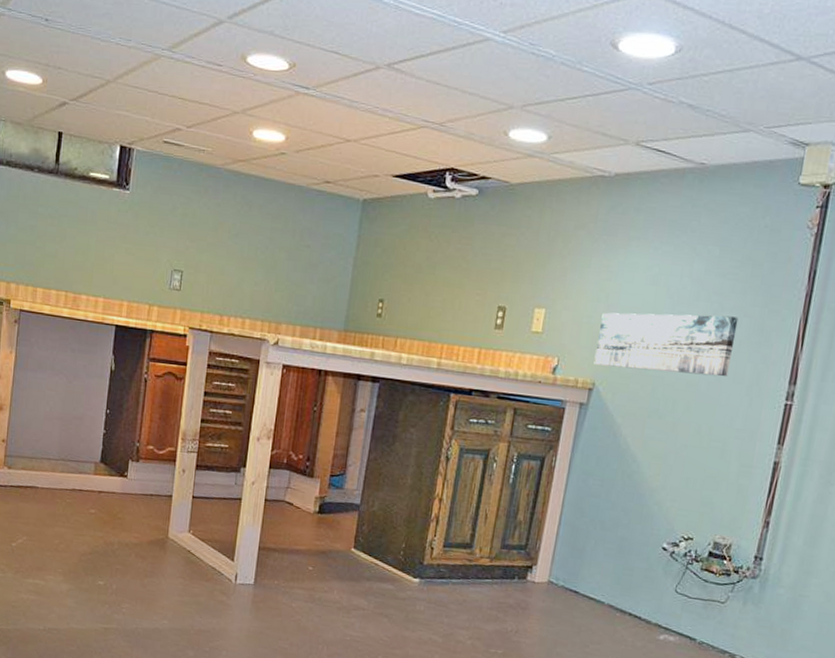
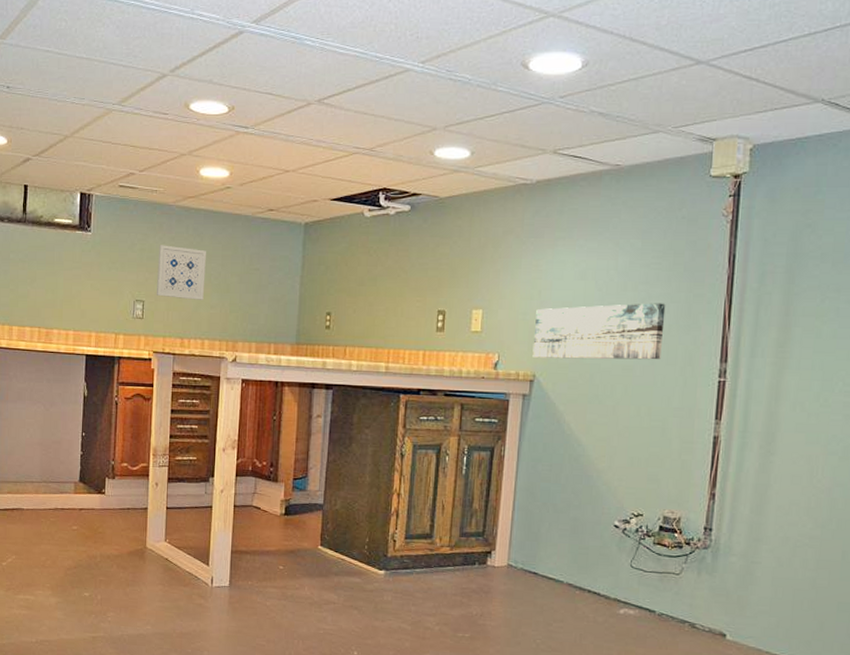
wall art: none [196,211,254,275] -> present [156,245,206,300]

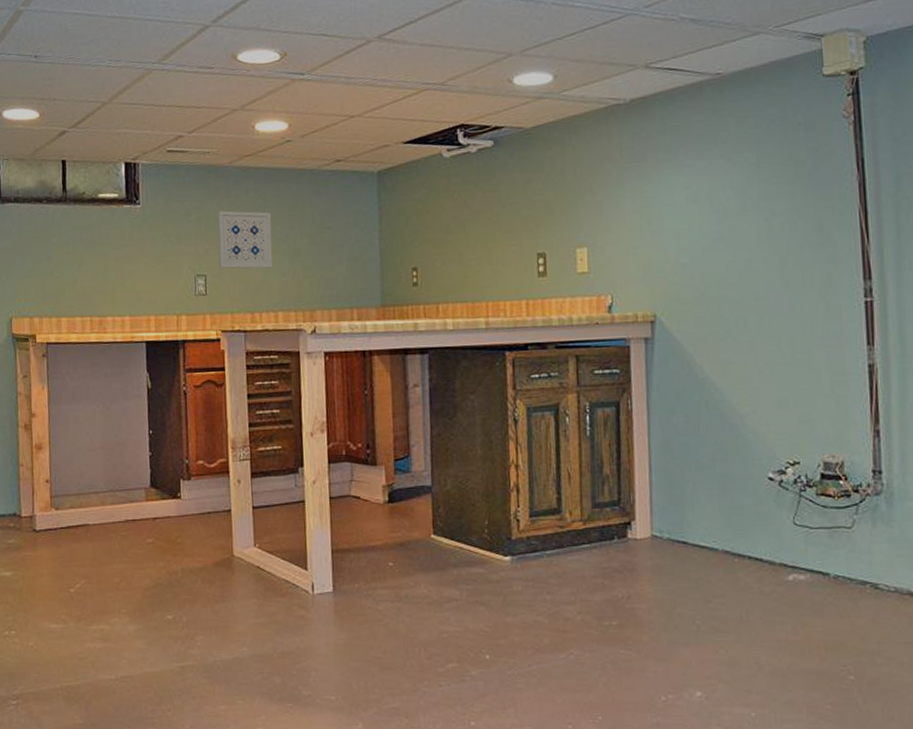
wall art: present [532,303,666,360] -> none [648,220,796,296]

